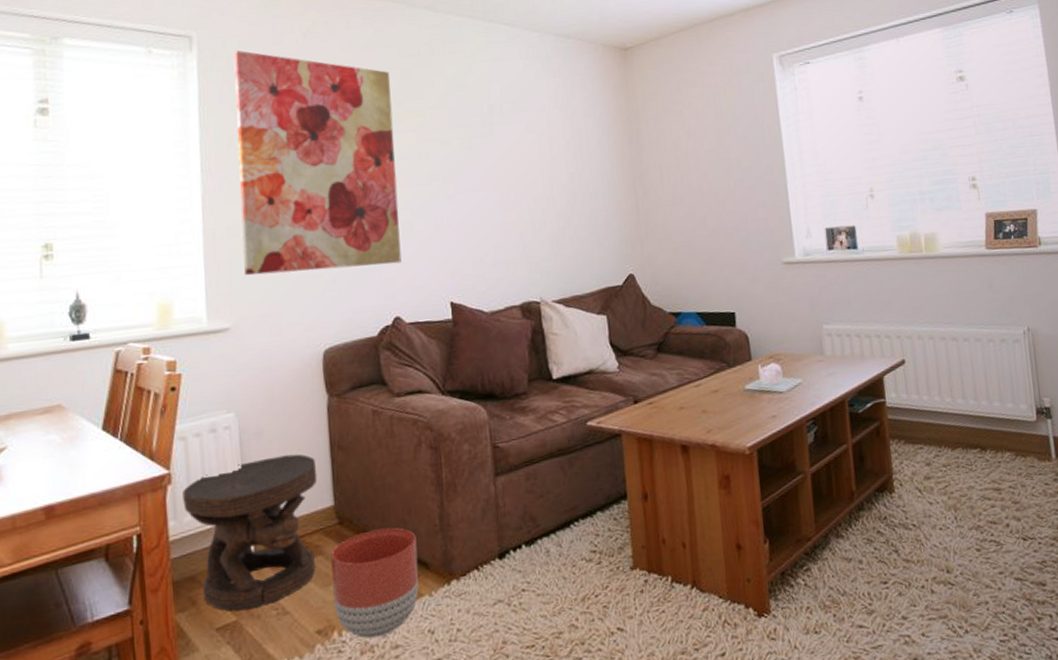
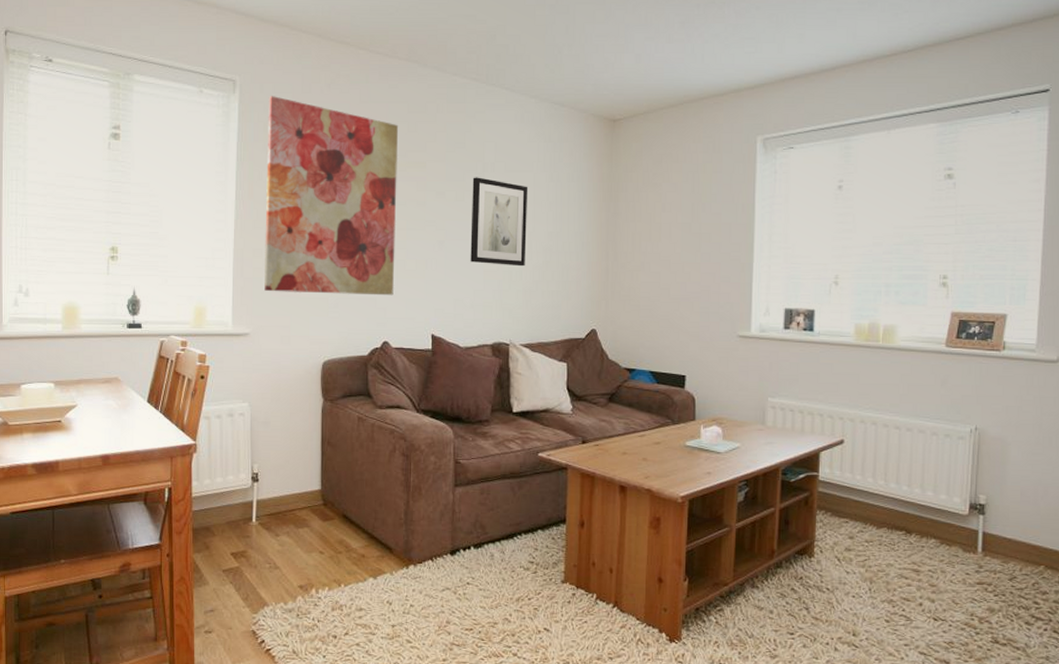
carved stool: present [183,453,318,611] -> none [204,443,310,559]
planter: present [331,527,419,639] -> none [315,514,384,600]
wall art: none [479,121,548,216] -> present [470,177,529,267]

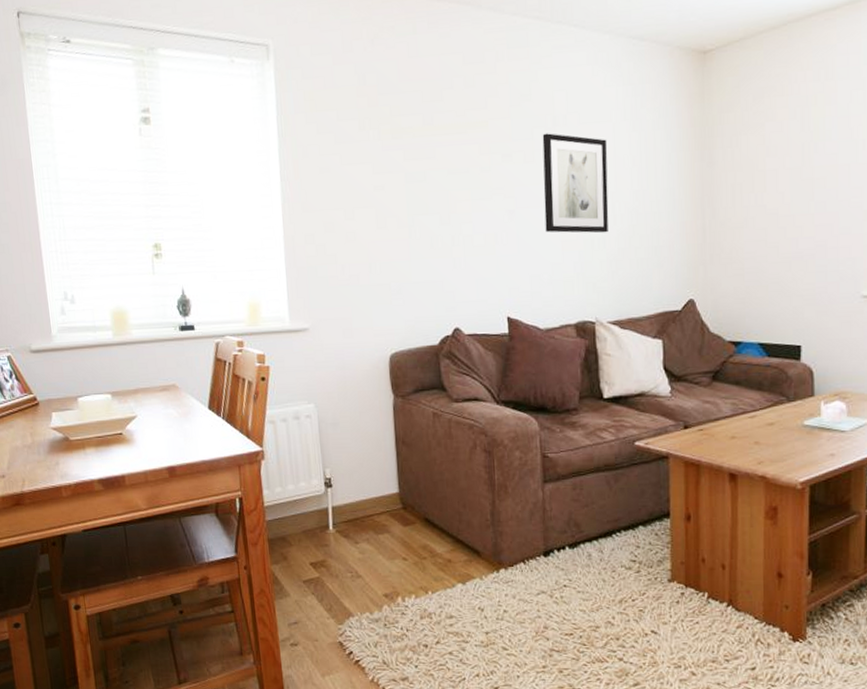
wall art: present [264,96,399,296] -> none [306,59,462,282]

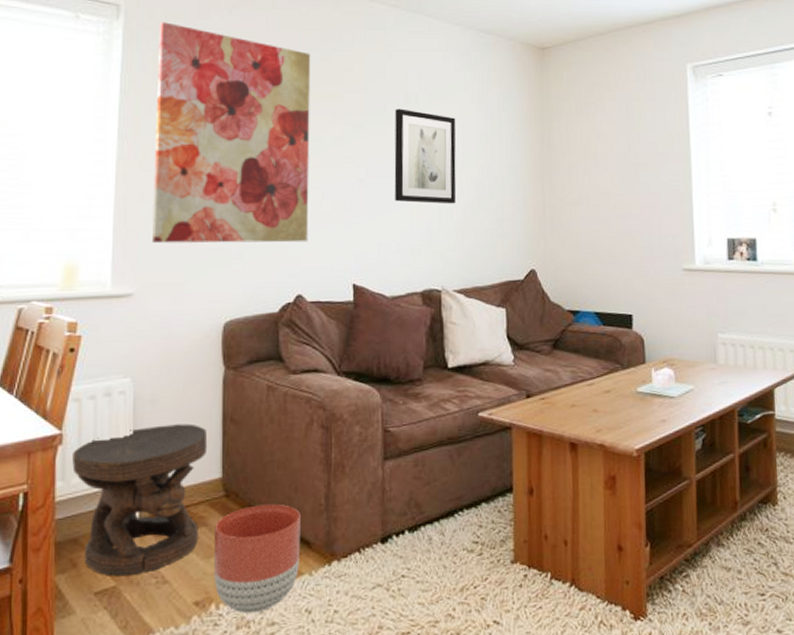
carved stool: none [273,445,385,569] -> present [72,423,208,576]
wall art: none [306,59,462,282] -> present [152,22,311,244]
planter: none [396,517,471,607] -> present [214,504,301,614]

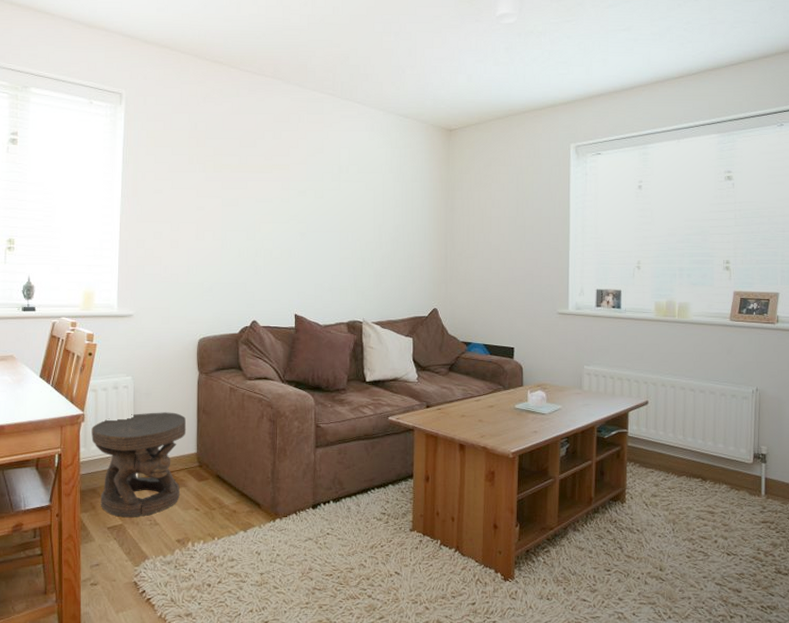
wall art: present [152,22,311,244] -> none [147,107,266,281]
planter: present [214,504,301,614] -> none [191,474,253,551]
wall art: present [394,109,456,204] -> none [328,178,378,255]

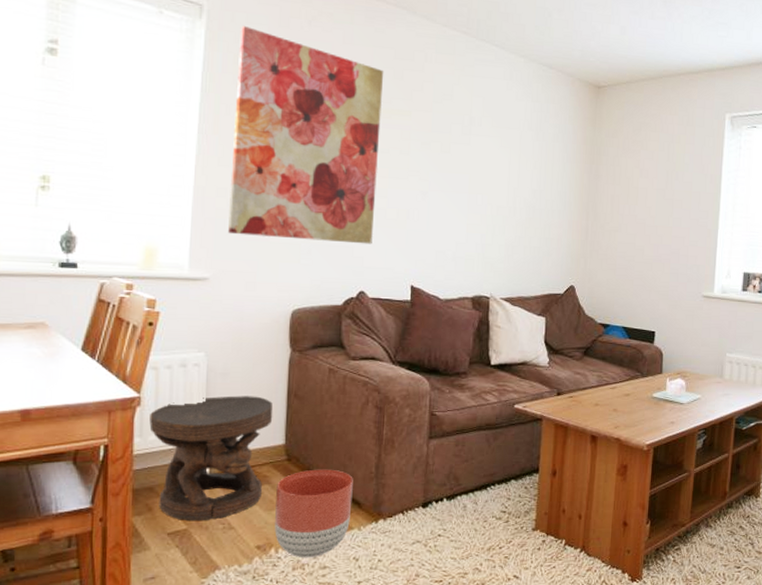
wall art: none [147,107,266,281] -> present [228,26,384,245]
planter: none [191,474,253,551] -> present [274,469,353,558]

